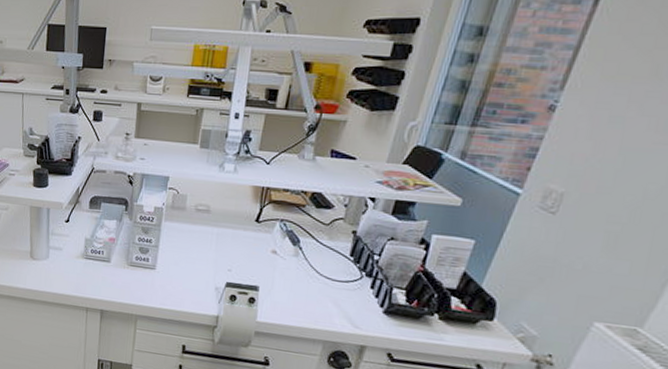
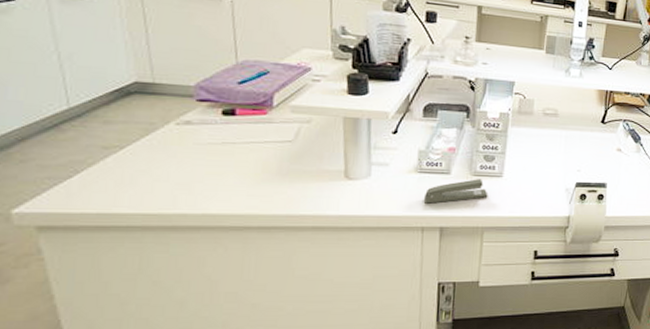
stapler: none [88,269,142,288] -> present [423,179,488,204]

